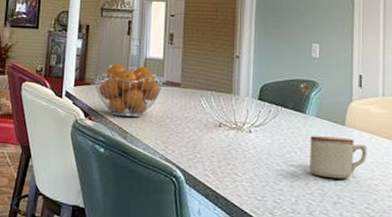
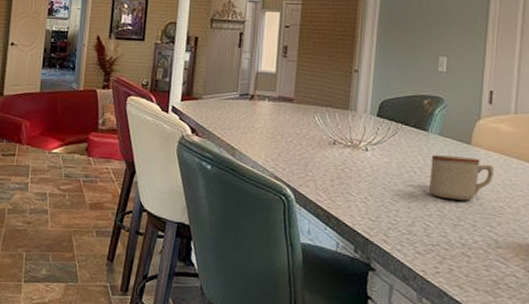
fruit basket: present [94,63,163,117] -> none [202,77,275,133]

